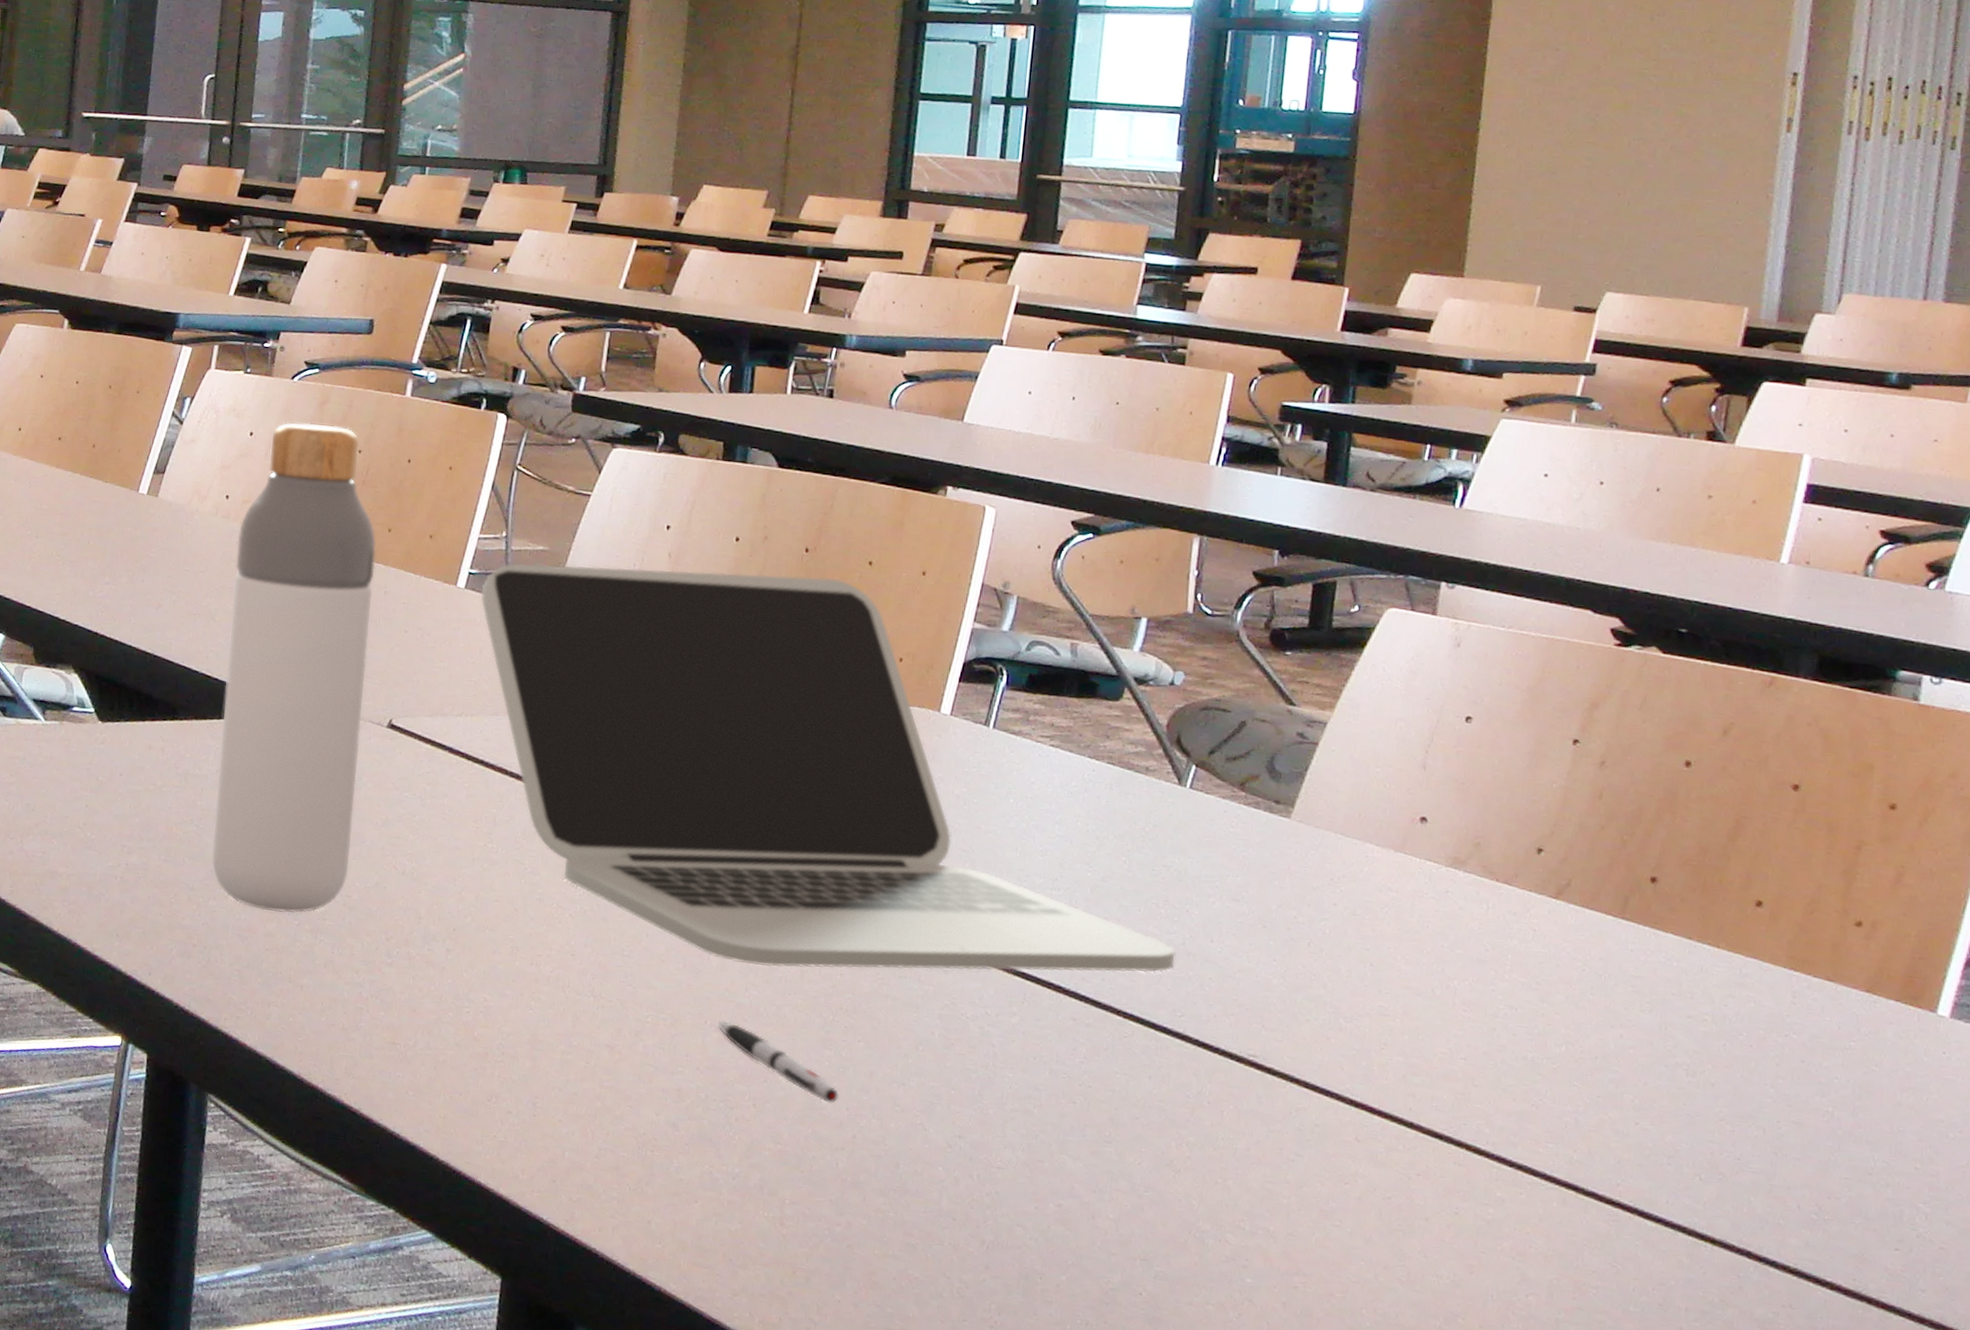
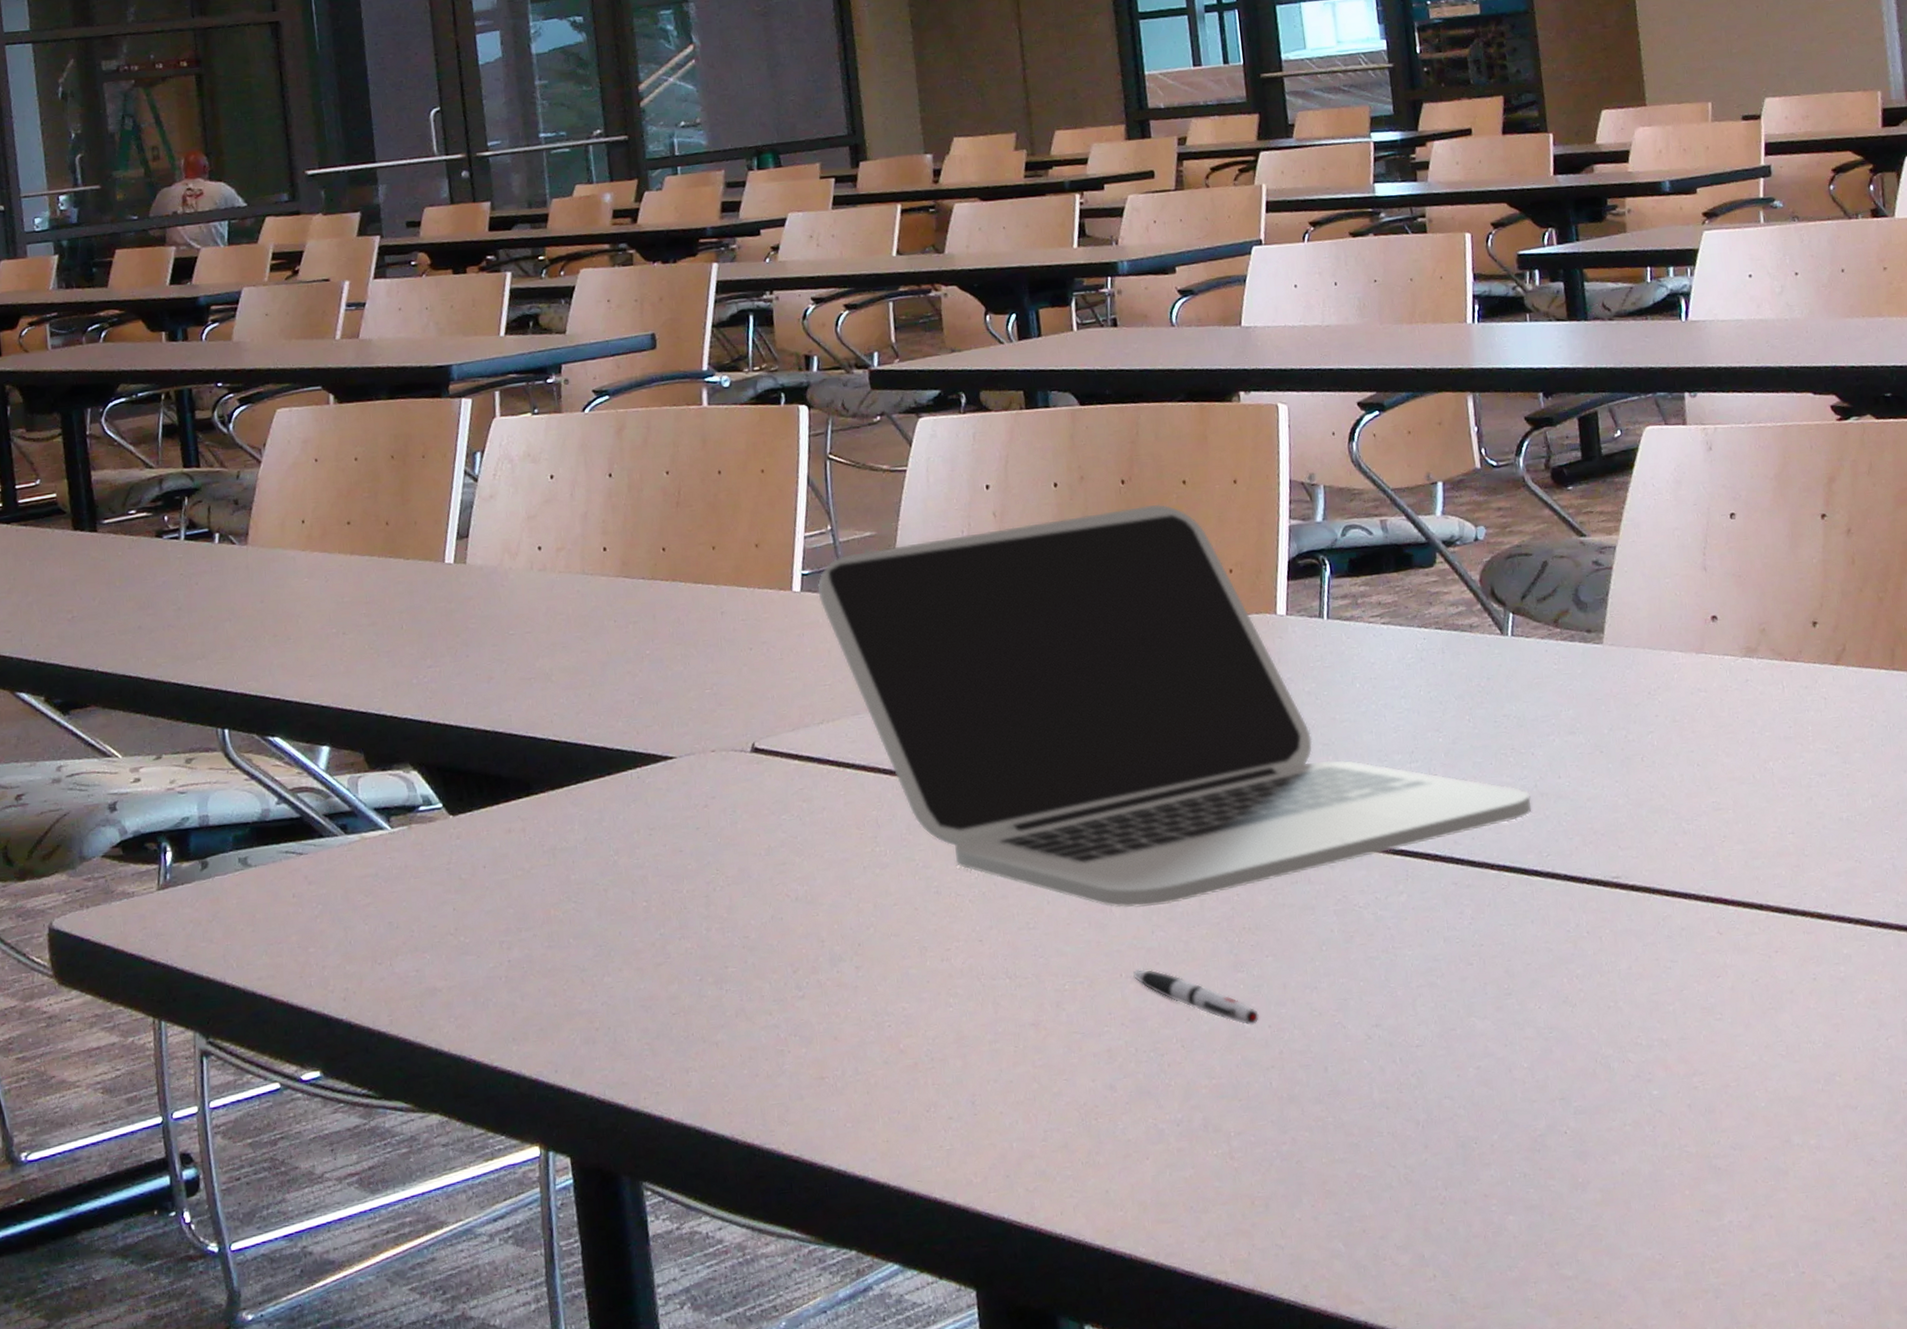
bottle: present [211,423,377,914] -> none [558,450,742,974]

